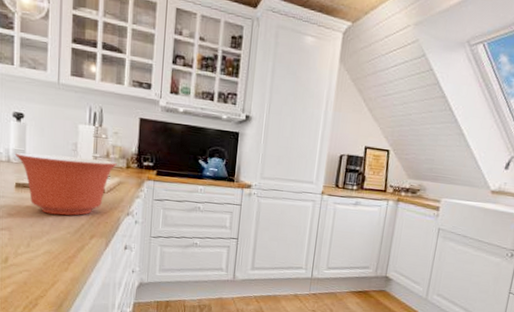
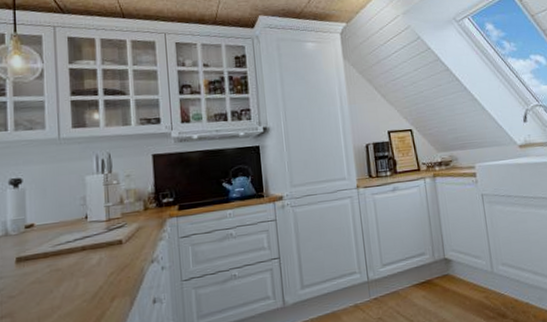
mixing bowl: present [15,152,117,216] -> none [13,207,133,285]

